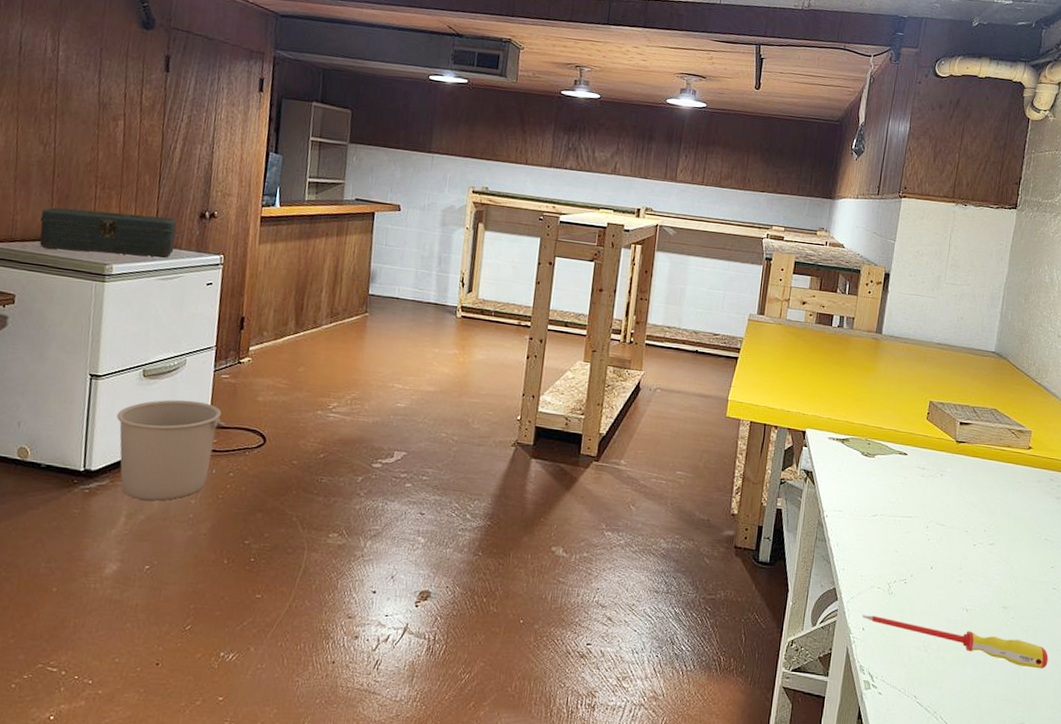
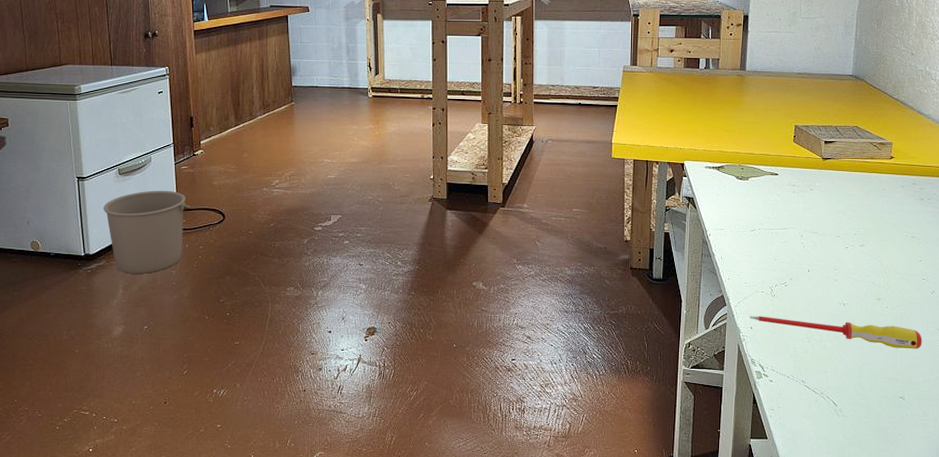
toolbox: present [39,207,178,258] -> none [17,40,128,78]

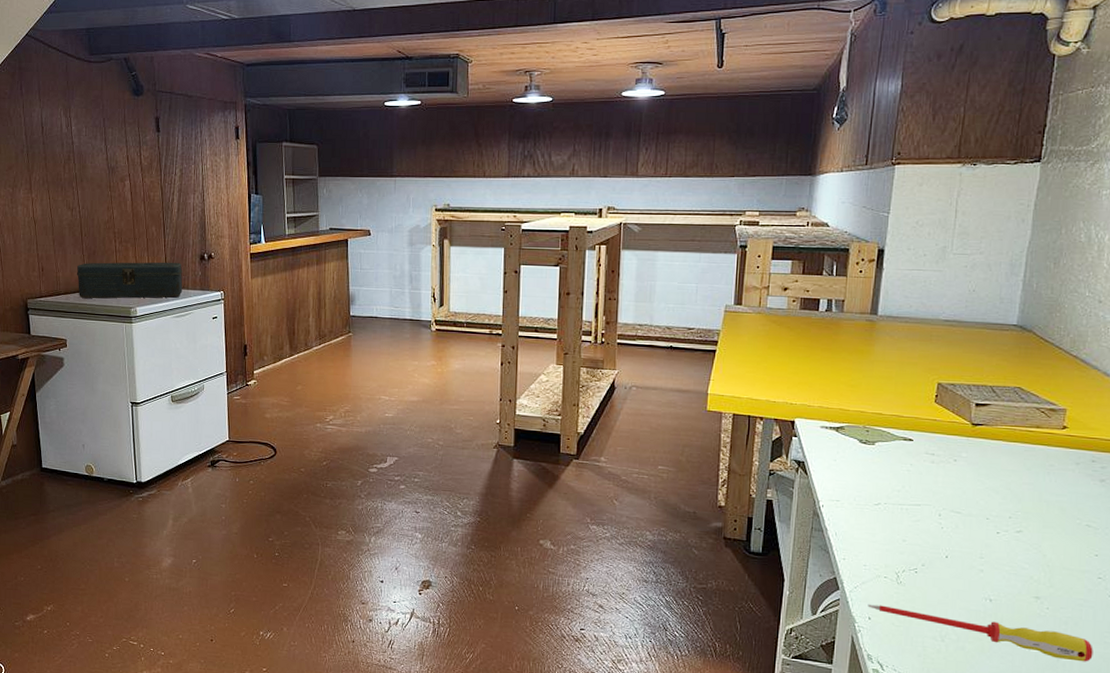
toolbox: none [17,40,128,78] -> present [76,262,183,299]
bucket: present [103,190,190,274] -> none [156,420,242,506]

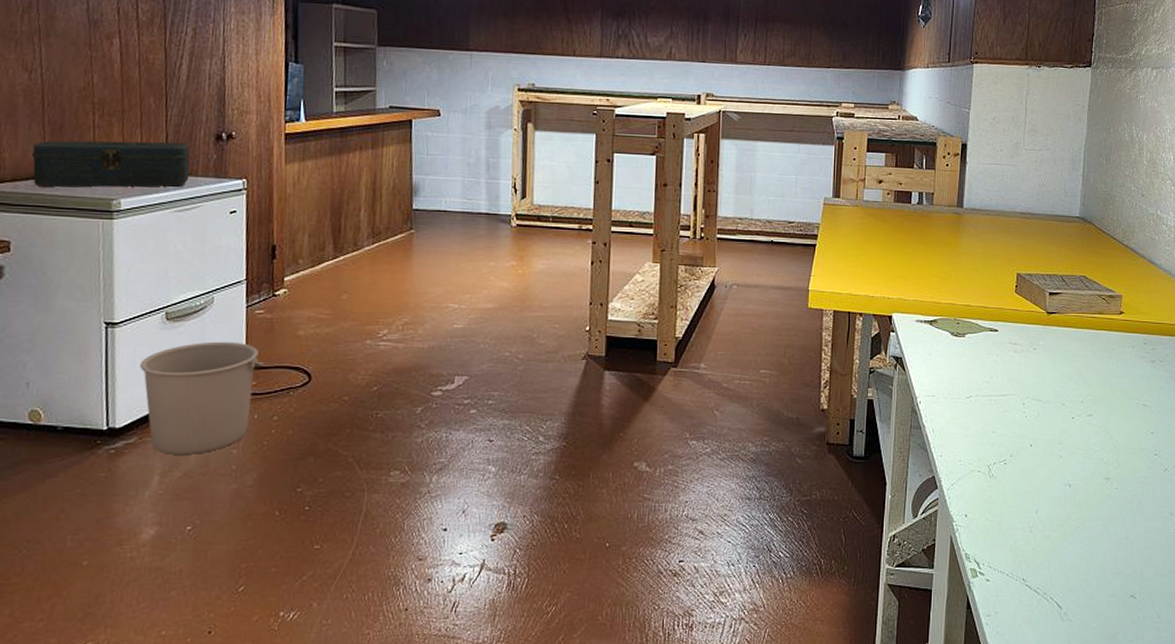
bucket: none [156,420,242,506] -> present [140,341,264,455]
screwdriver: present [868,604,1093,662] -> none [964,501,1154,538]

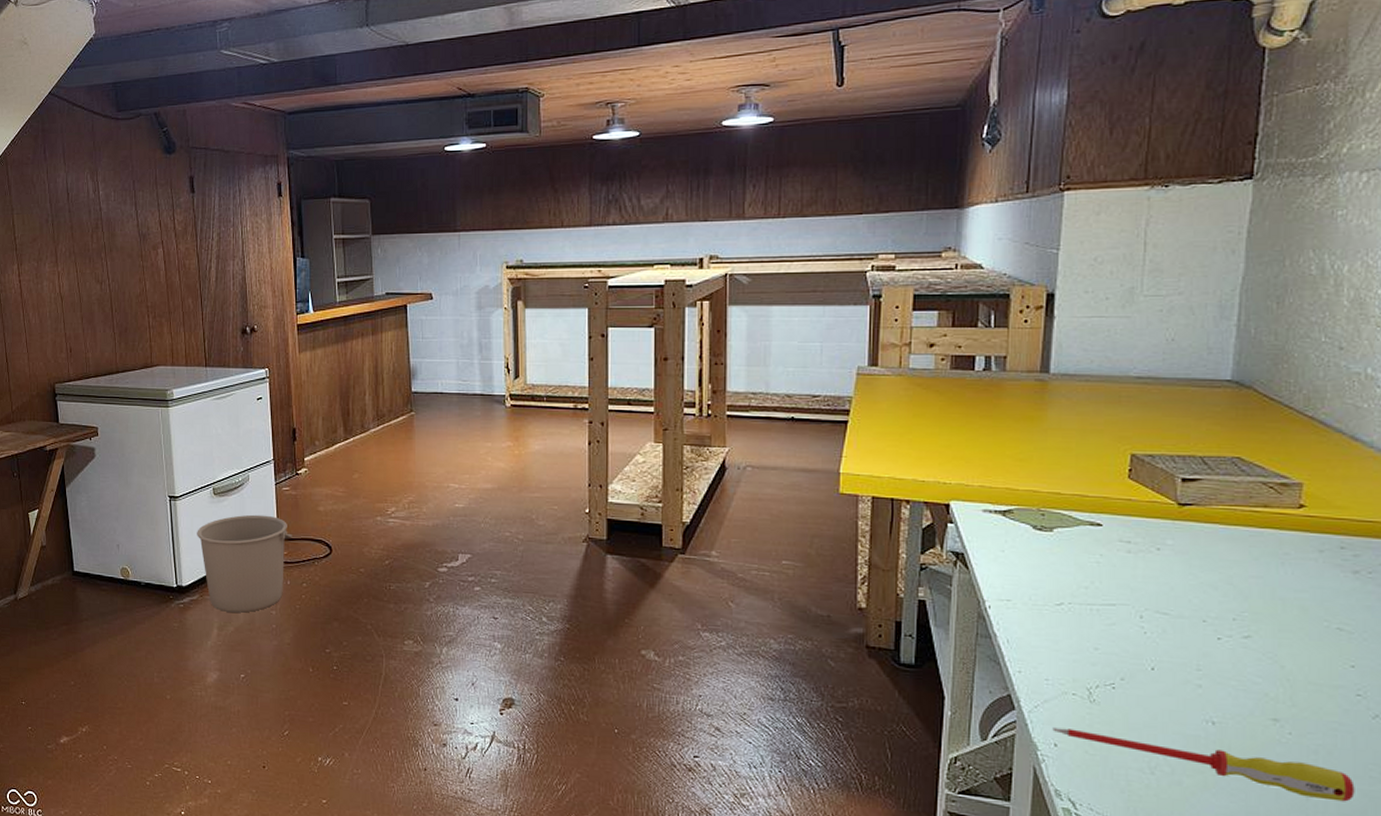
toolbox: present [31,140,191,188] -> none [107,337,223,382]
screwdriver: none [964,501,1154,538] -> present [1052,727,1355,802]

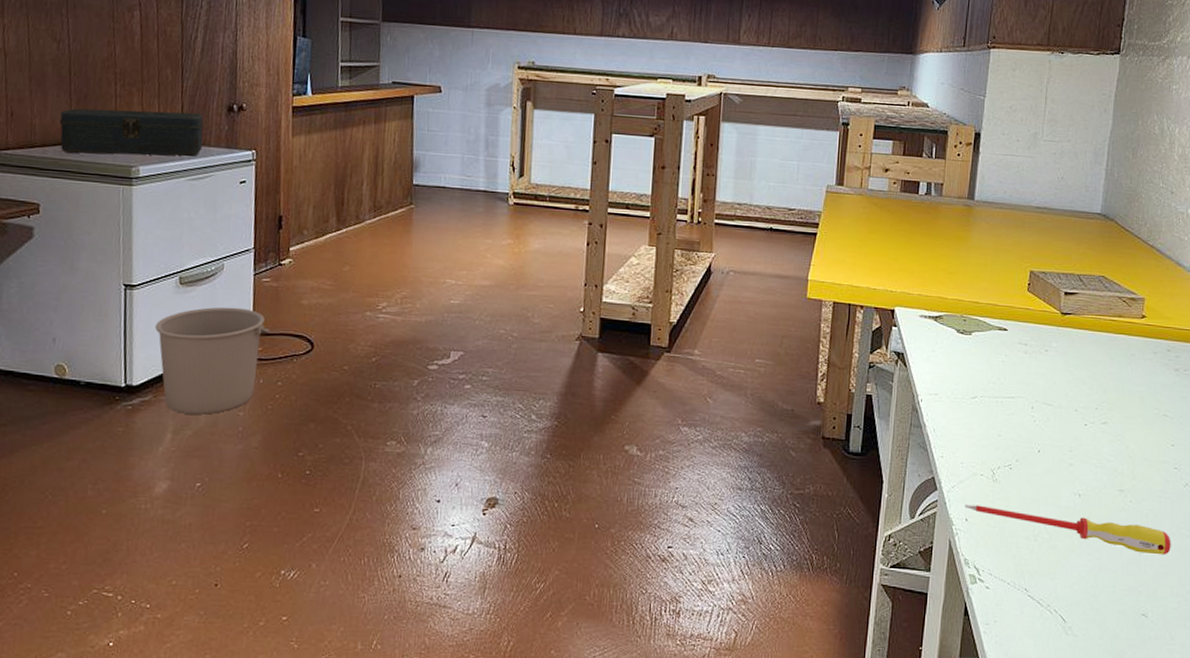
toolbox: none [107,337,223,382] -> present [59,108,205,156]

